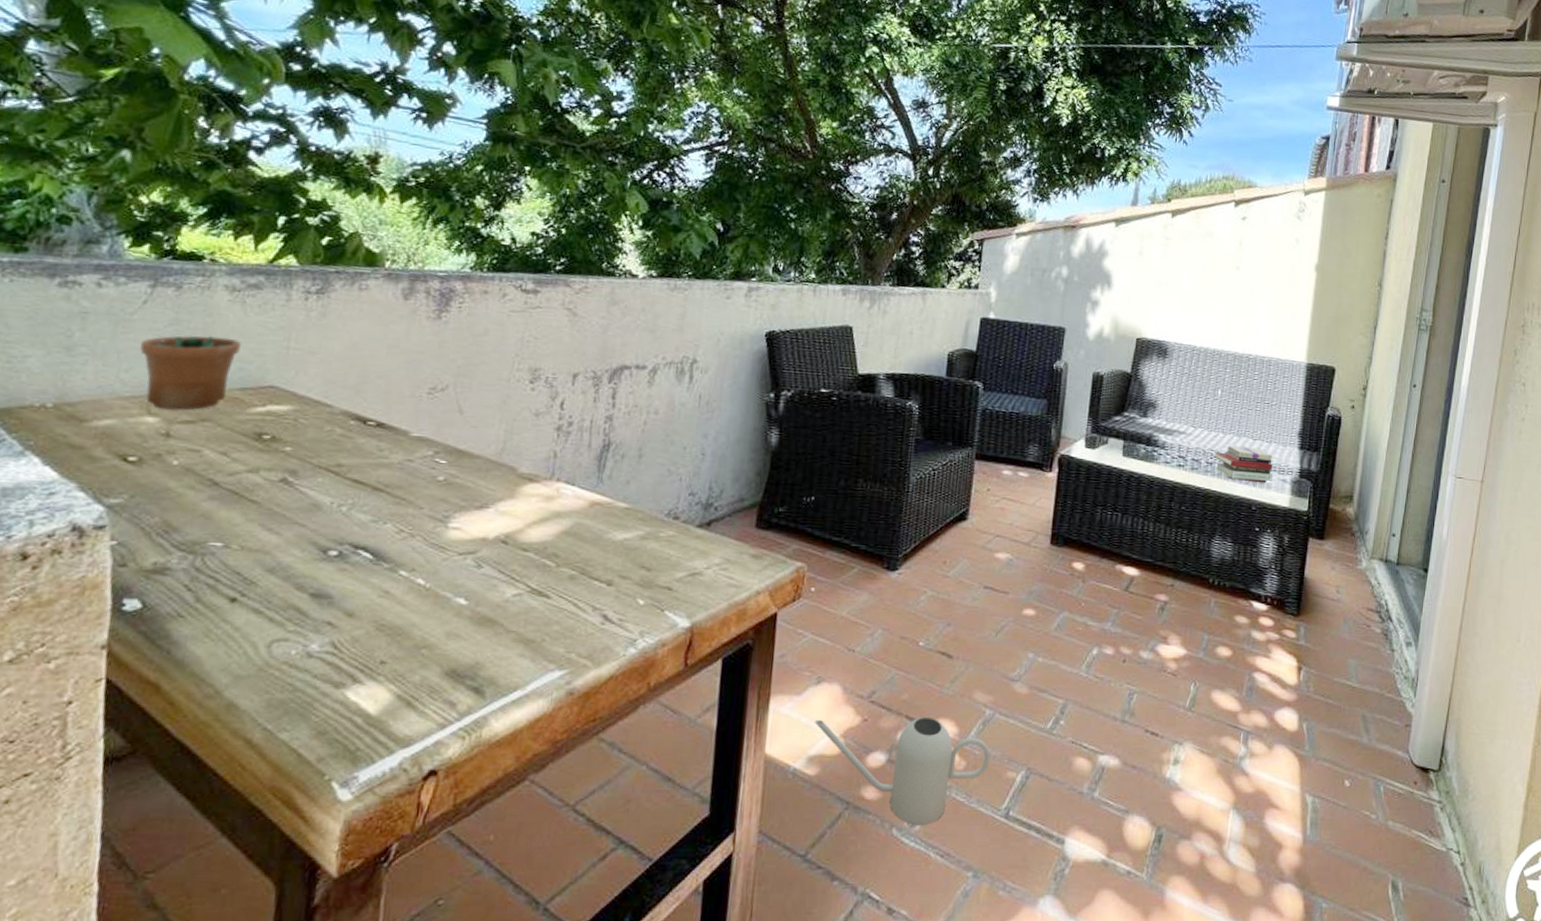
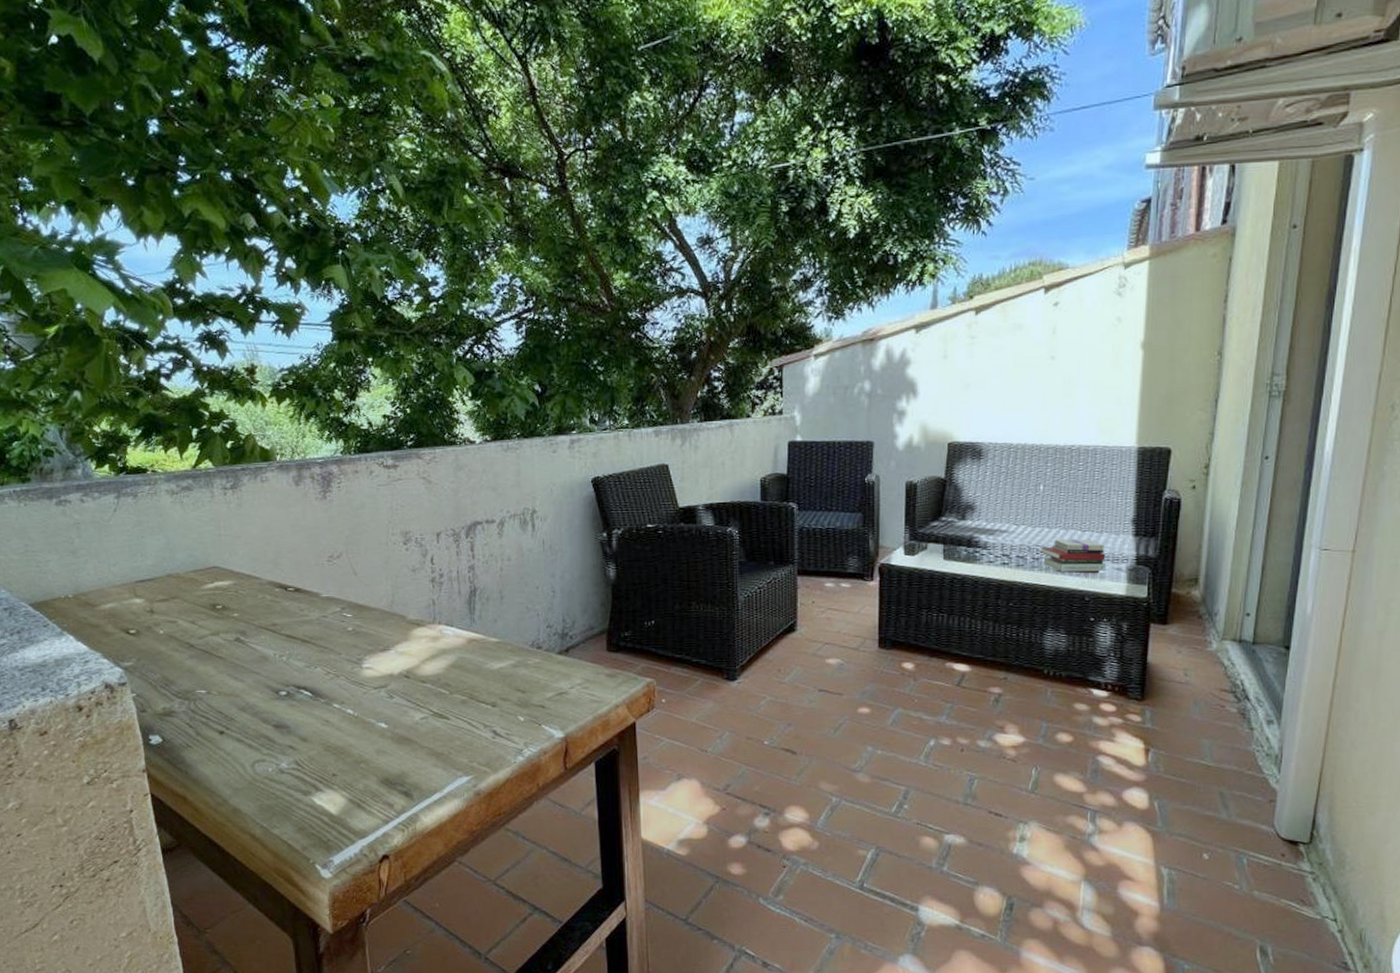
planter: present [140,335,241,410] -> none [119,532,187,592]
watering can: present [814,716,991,826] -> none [679,804,841,896]

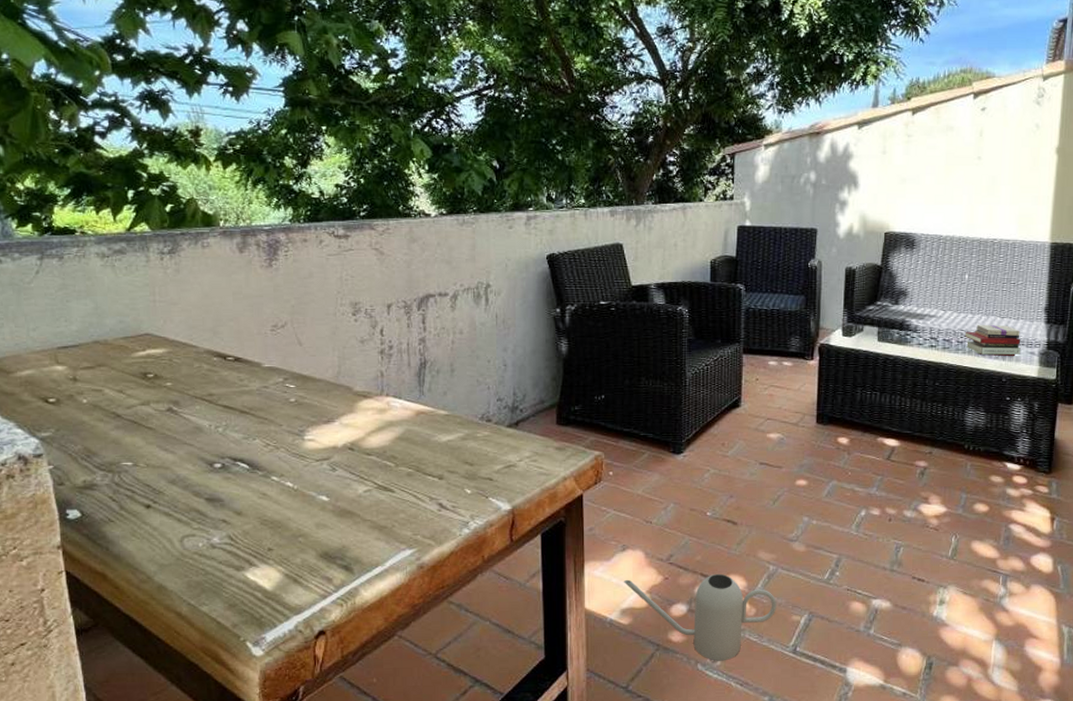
watering can: none [679,804,841,896] -> present [623,573,777,661]

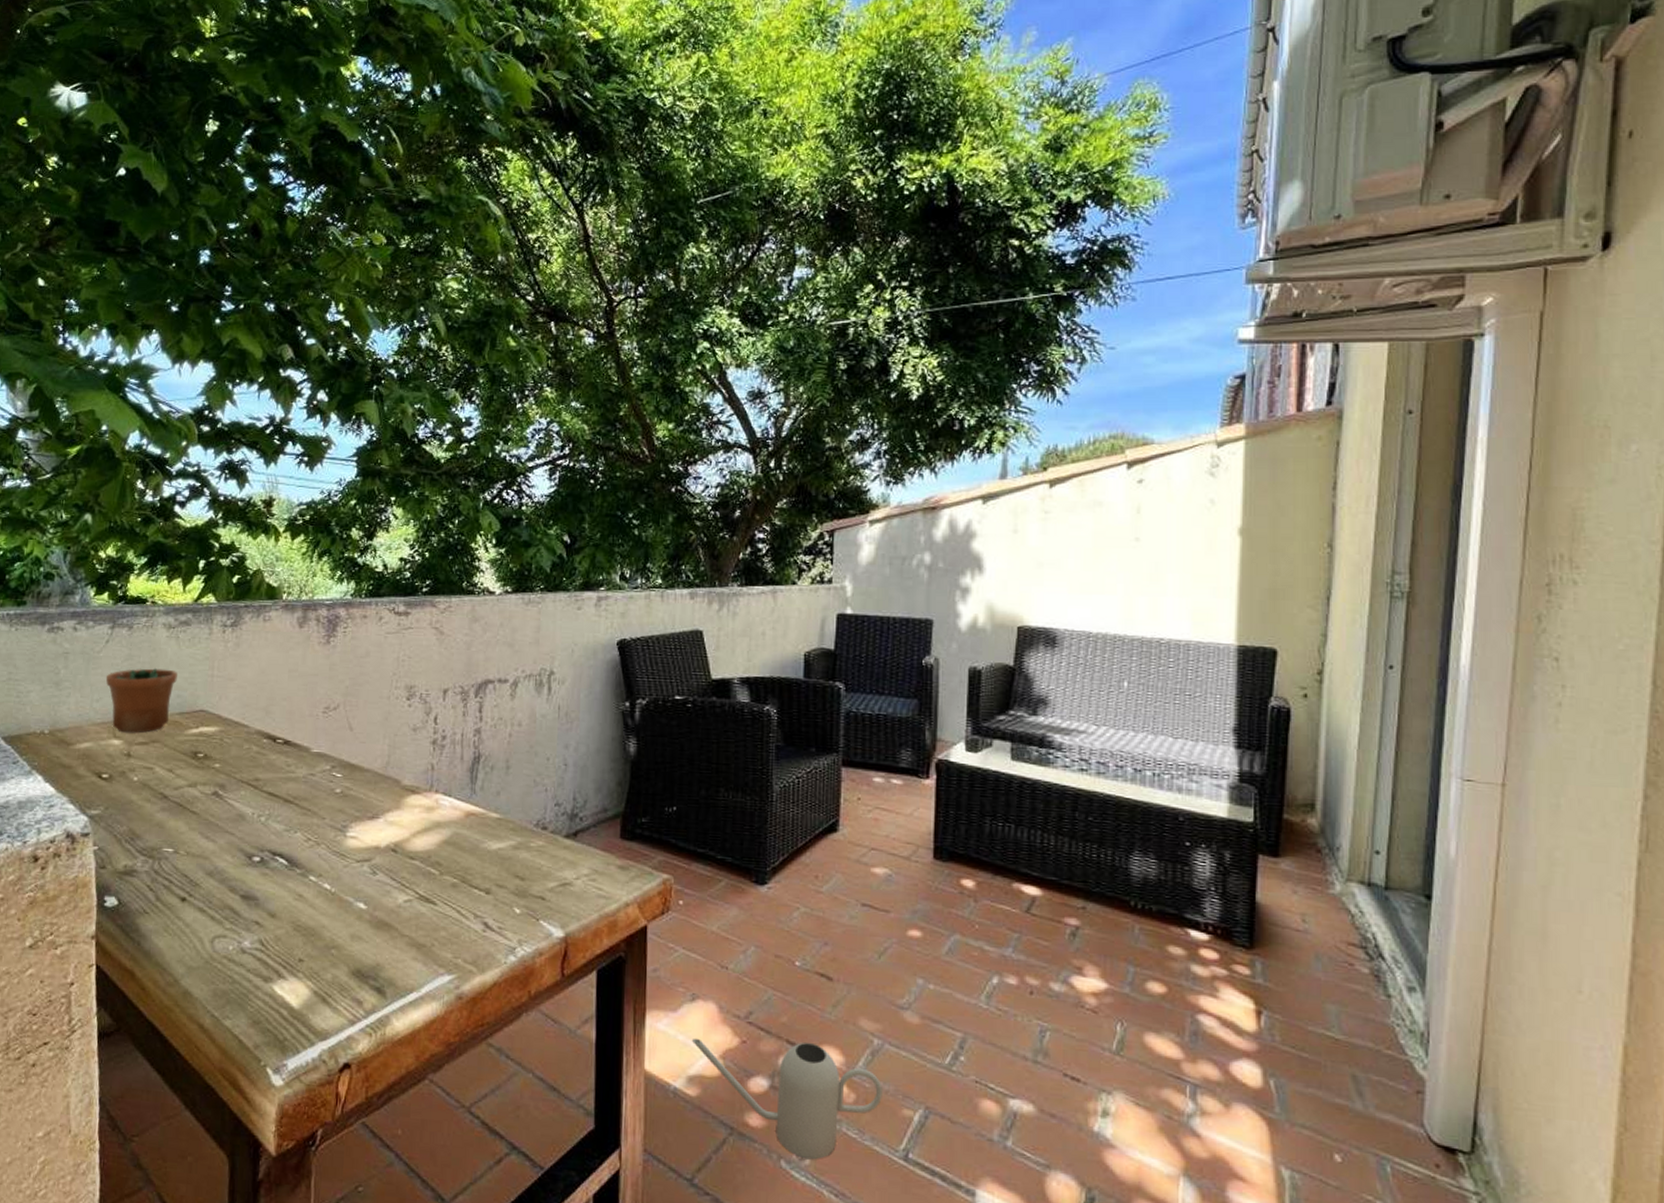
planter: none [40,296,117,359] -> present [105,668,177,733]
books: present [964,324,1021,357] -> none [1125,745,1202,790]

